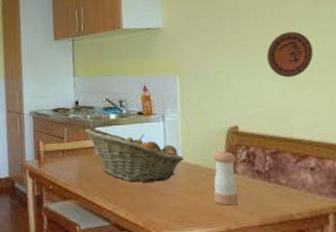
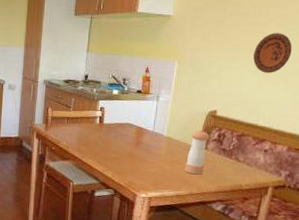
fruit basket: present [85,128,185,182] -> none [90,100,168,151]

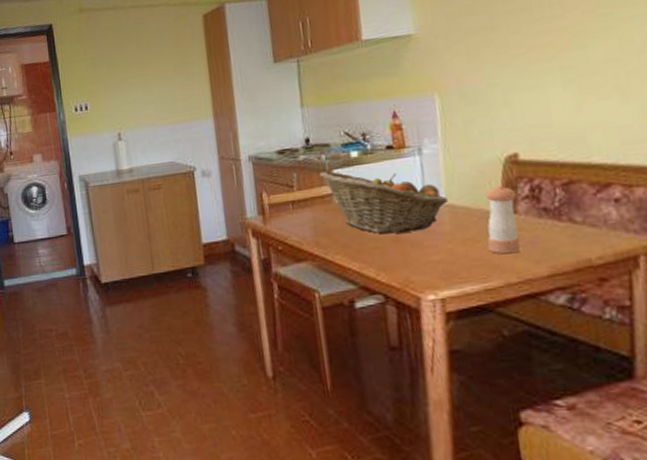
fruit basket: none [90,100,168,151] -> present [319,171,449,234]
decorative plate: present [253,33,292,73] -> none [555,23,618,86]

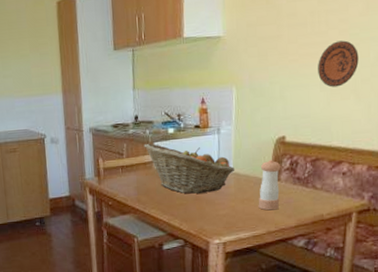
decorative plate: none [555,23,618,86] -> present [318,40,359,88]

